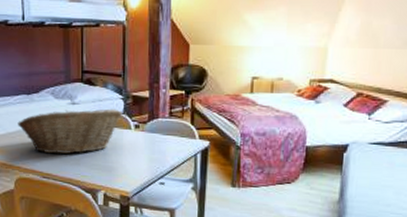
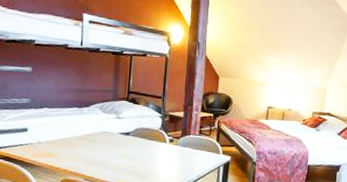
fruit basket: present [18,108,122,154] -> none [67,123,160,161]

